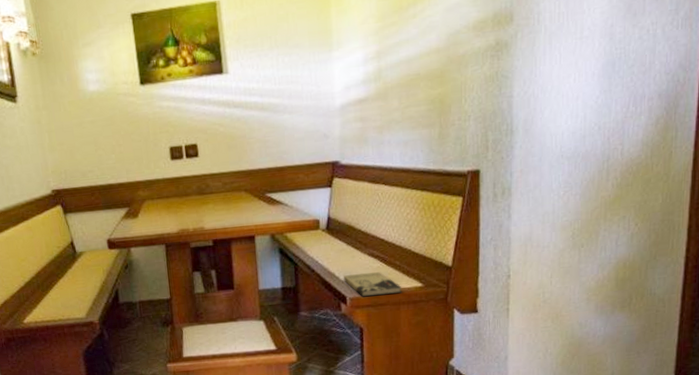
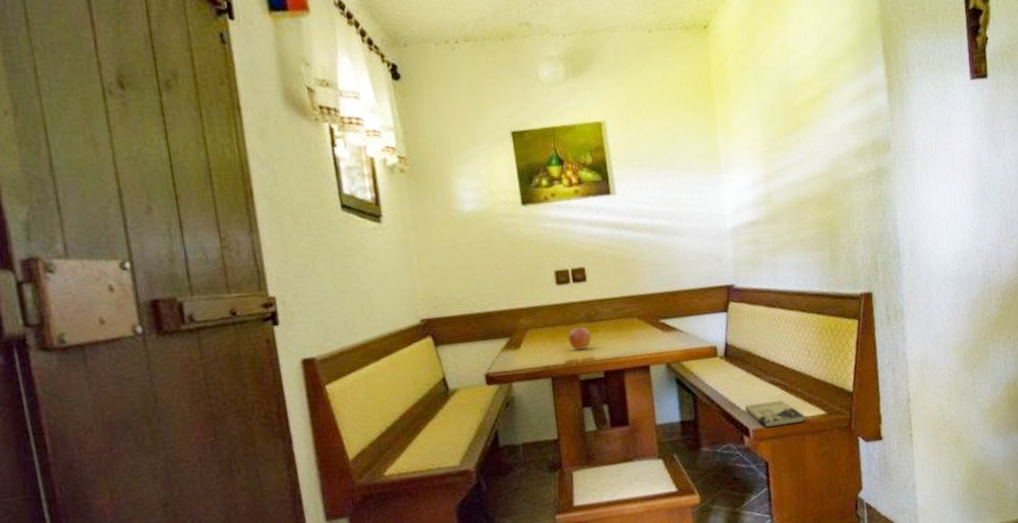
apple: none [180,199,202,220] -> present [567,327,591,350]

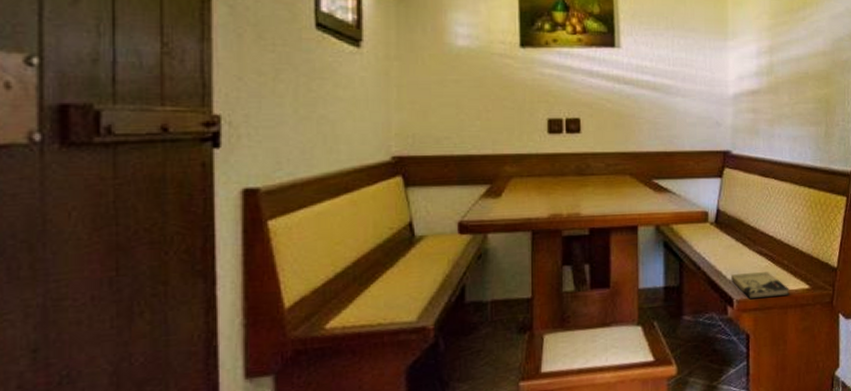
apple: present [567,327,591,350] -> none [554,179,579,204]

